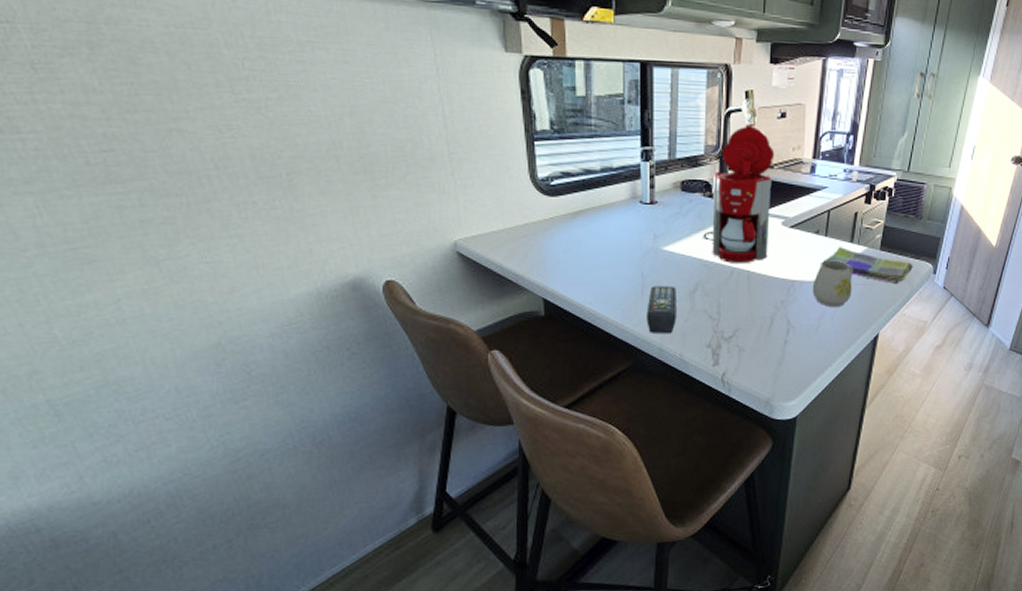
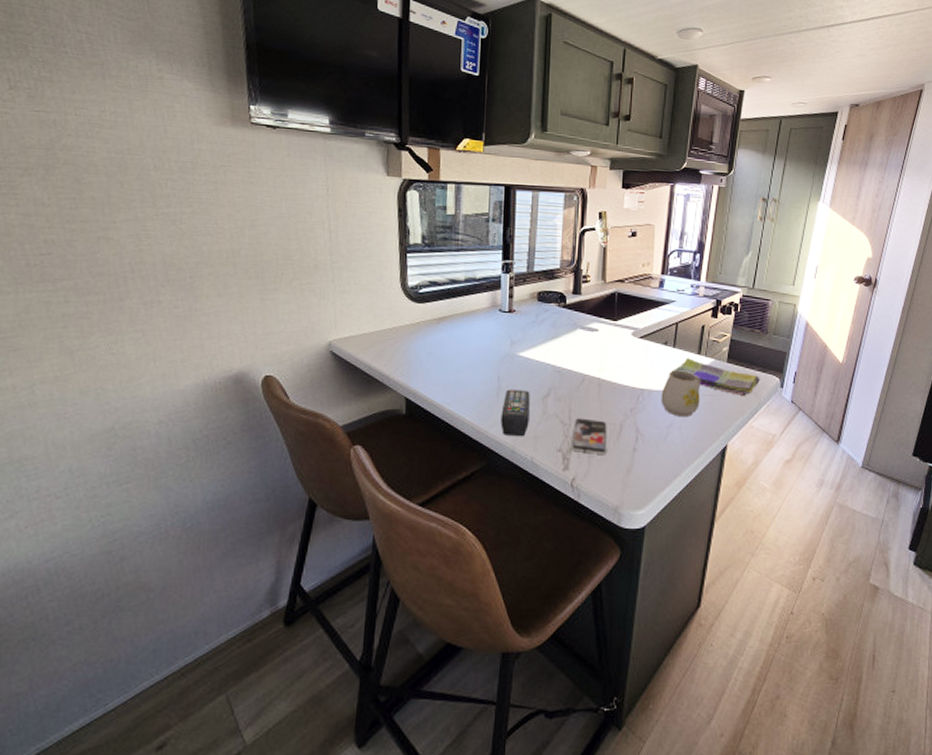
coffee maker: present [703,124,775,264] -> none [557,242,626,372]
smartphone: none [722,312,757,350] -> present [572,418,607,456]

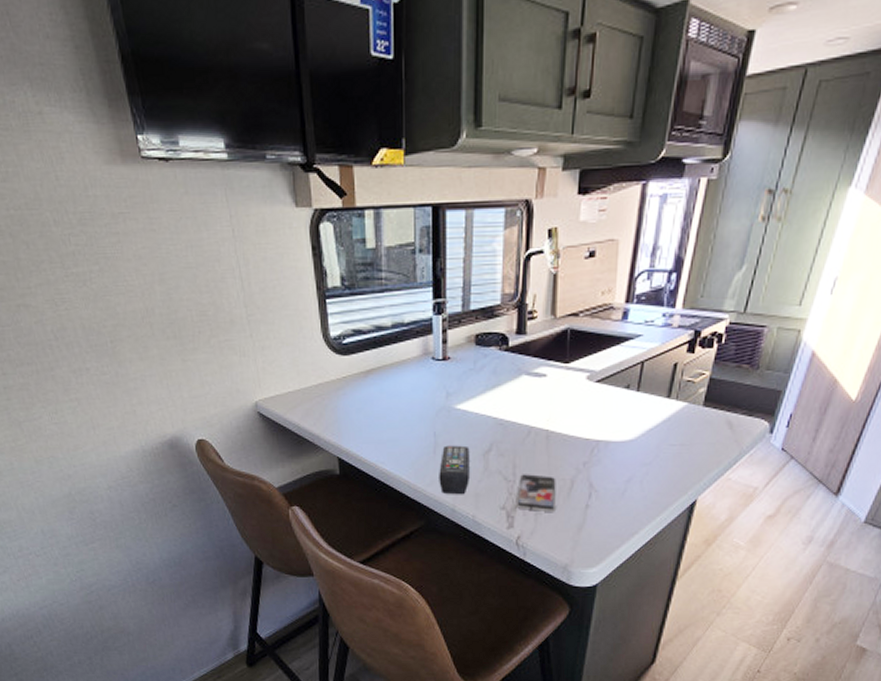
mug: present [661,370,701,416] -> none [619,418,669,469]
dish towel: present [668,357,760,396] -> none [629,401,744,444]

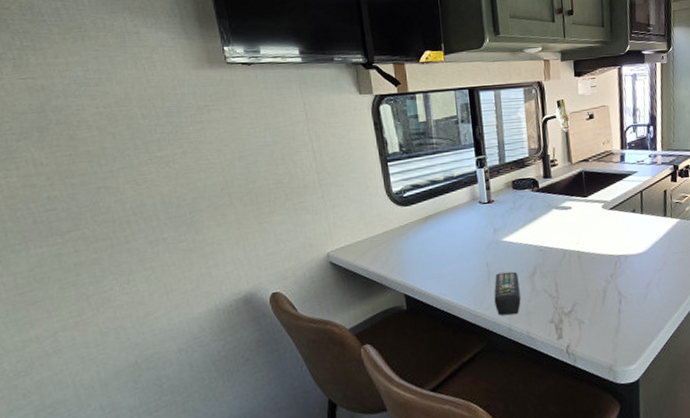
smartphone: present [517,474,556,513] -> none [561,289,595,321]

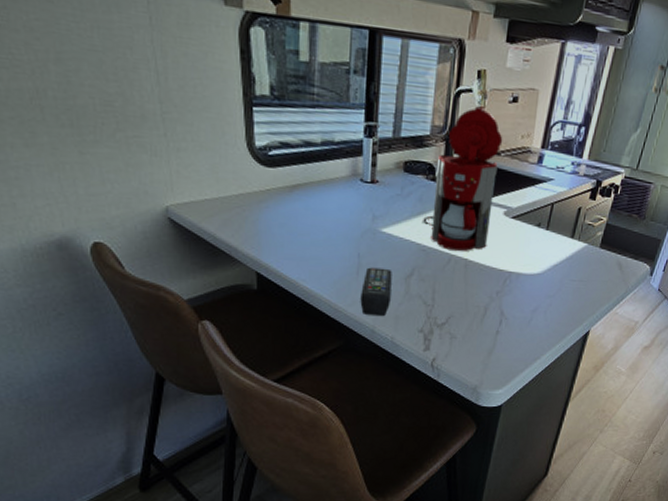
coffee maker: none [536,127,594,247] -> present [423,106,503,252]

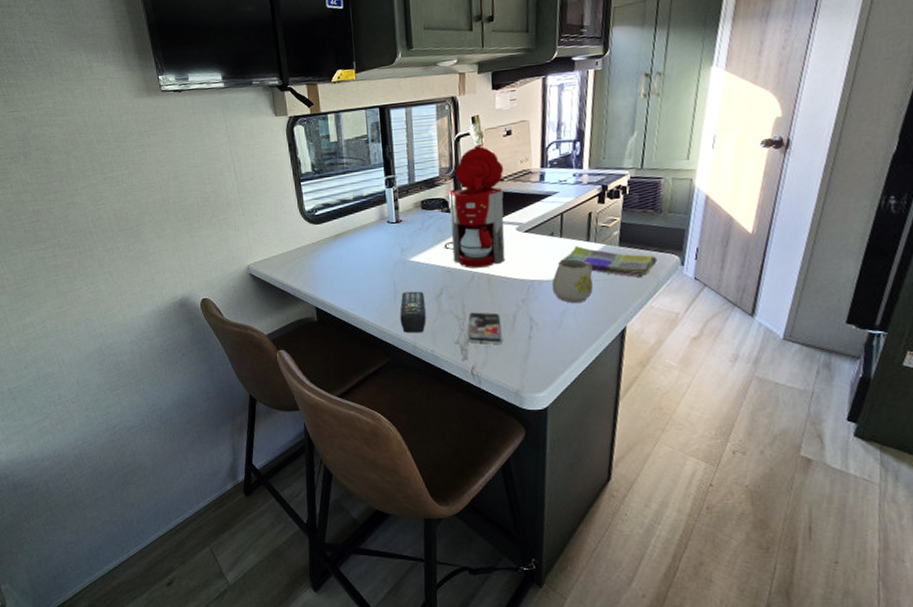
smartphone: none [434,299,472,338] -> present [468,312,503,345]
mug: none [528,254,571,301] -> present [552,259,593,303]
dish towel: none [538,240,631,282] -> present [557,245,657,278]

